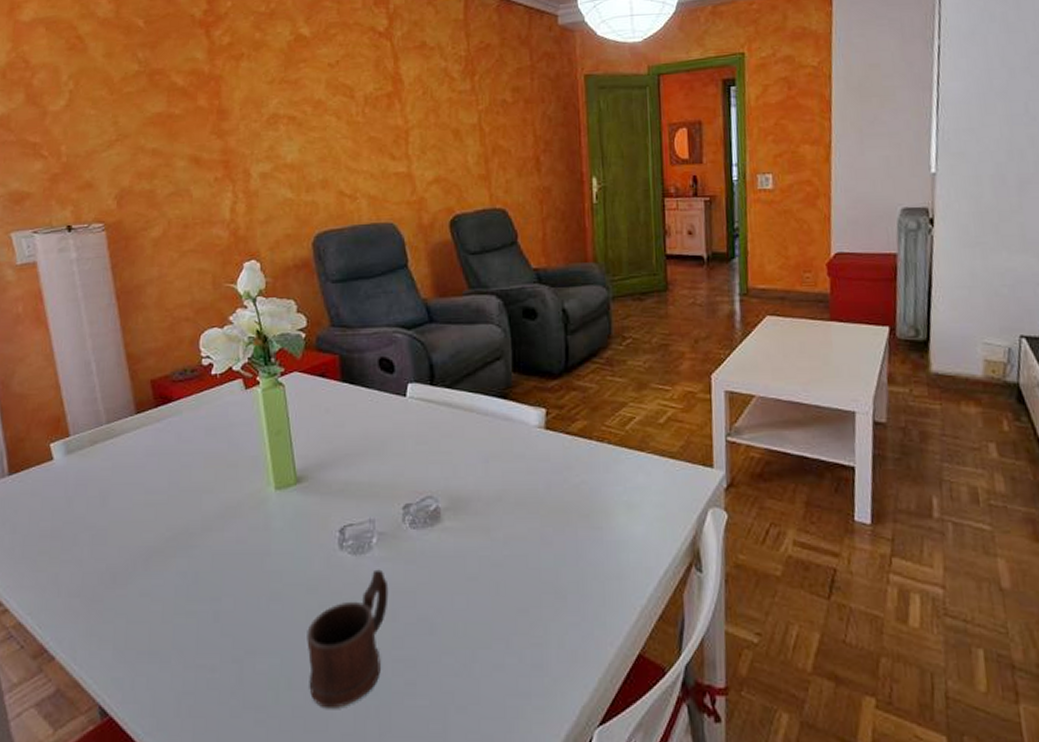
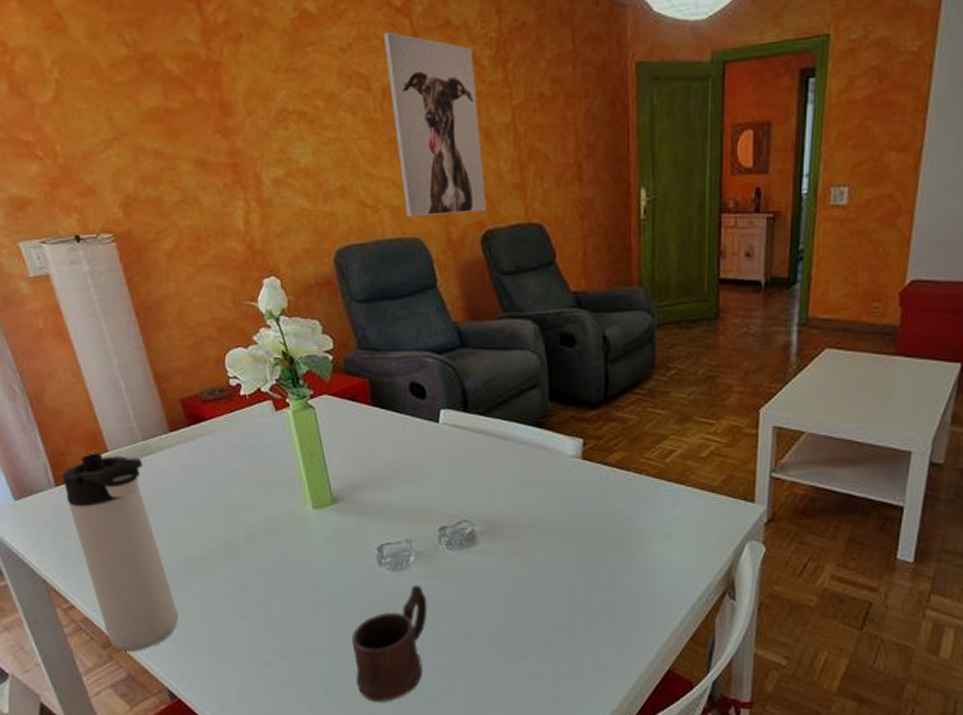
thermos bottle: none [17,438,122,662] -> present [62,453,179,652]
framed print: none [367,51,454,205] -> present [383,32,486,218]

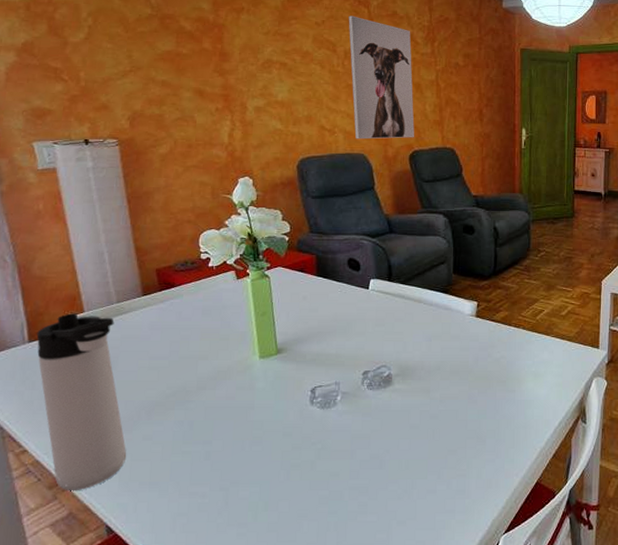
mug: present [352,585,428,702] -> none [281,420,349,524]

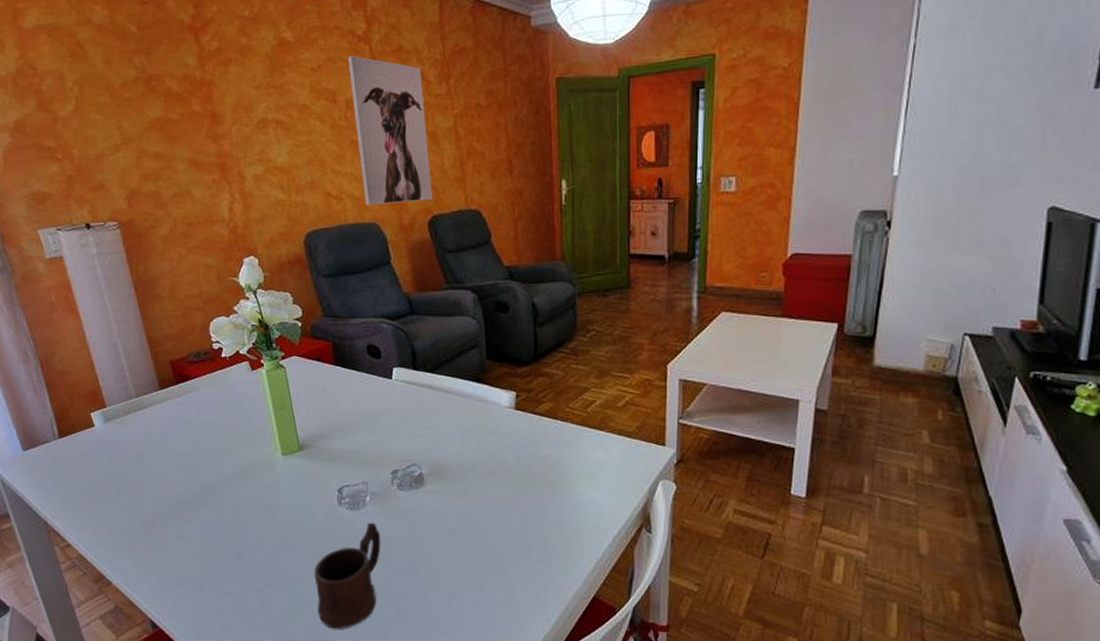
thermos bottle: present [36,313,127,492] -> none [65,408,162,586]
mug: none [281,420,349,524] -> present [314,522,381,629]

